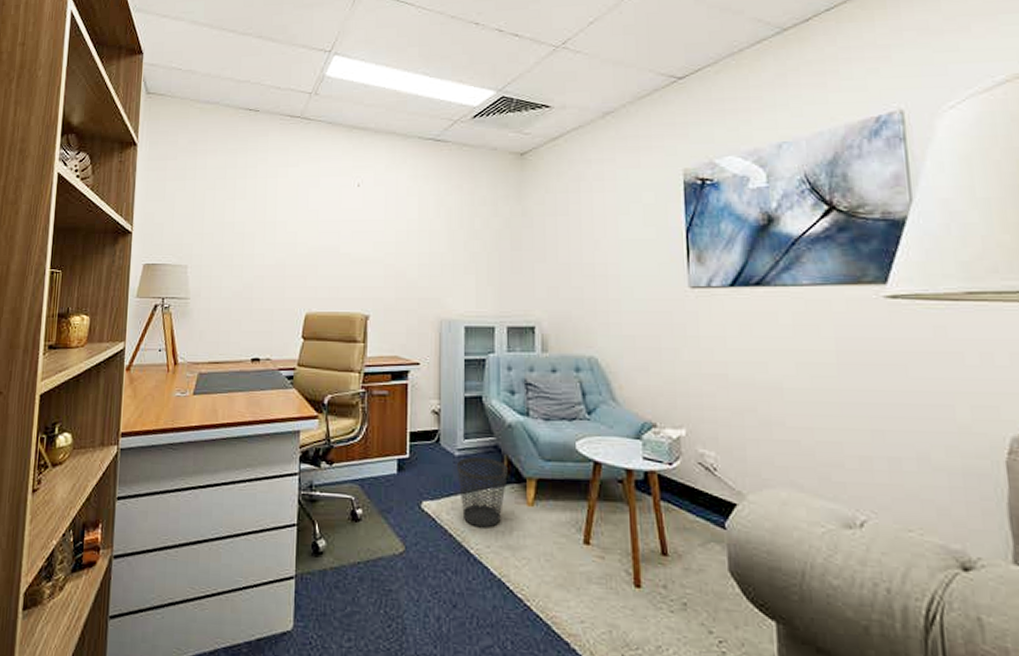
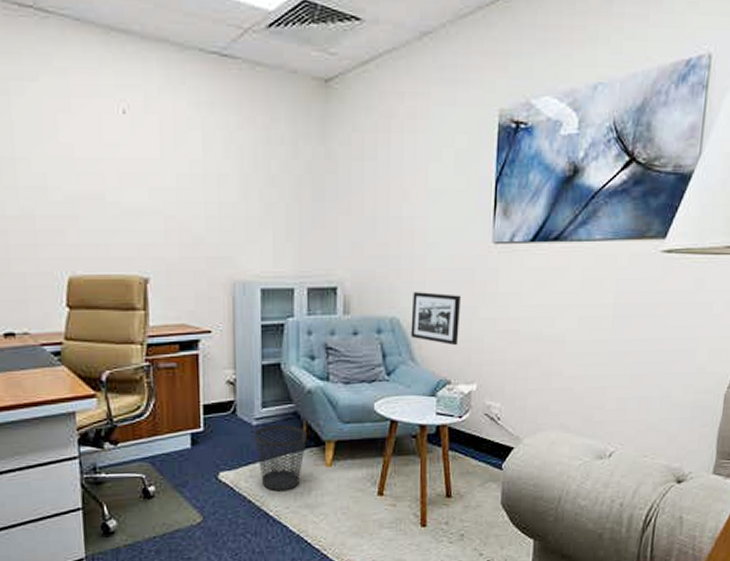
picture frame: none [609,333,662,388] -> present [410,292,462,346]

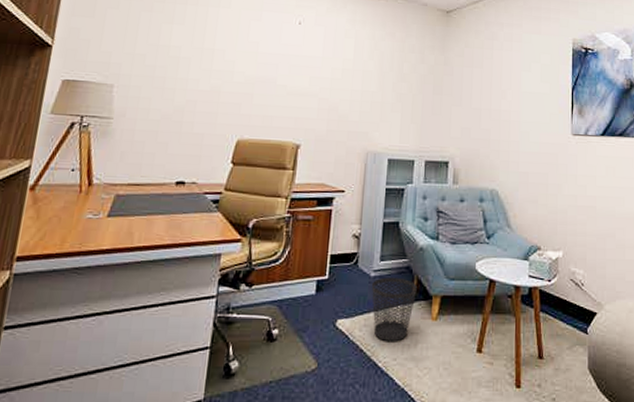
picture frame: present [410,292,462,346] -> none [507,170,548,217]

